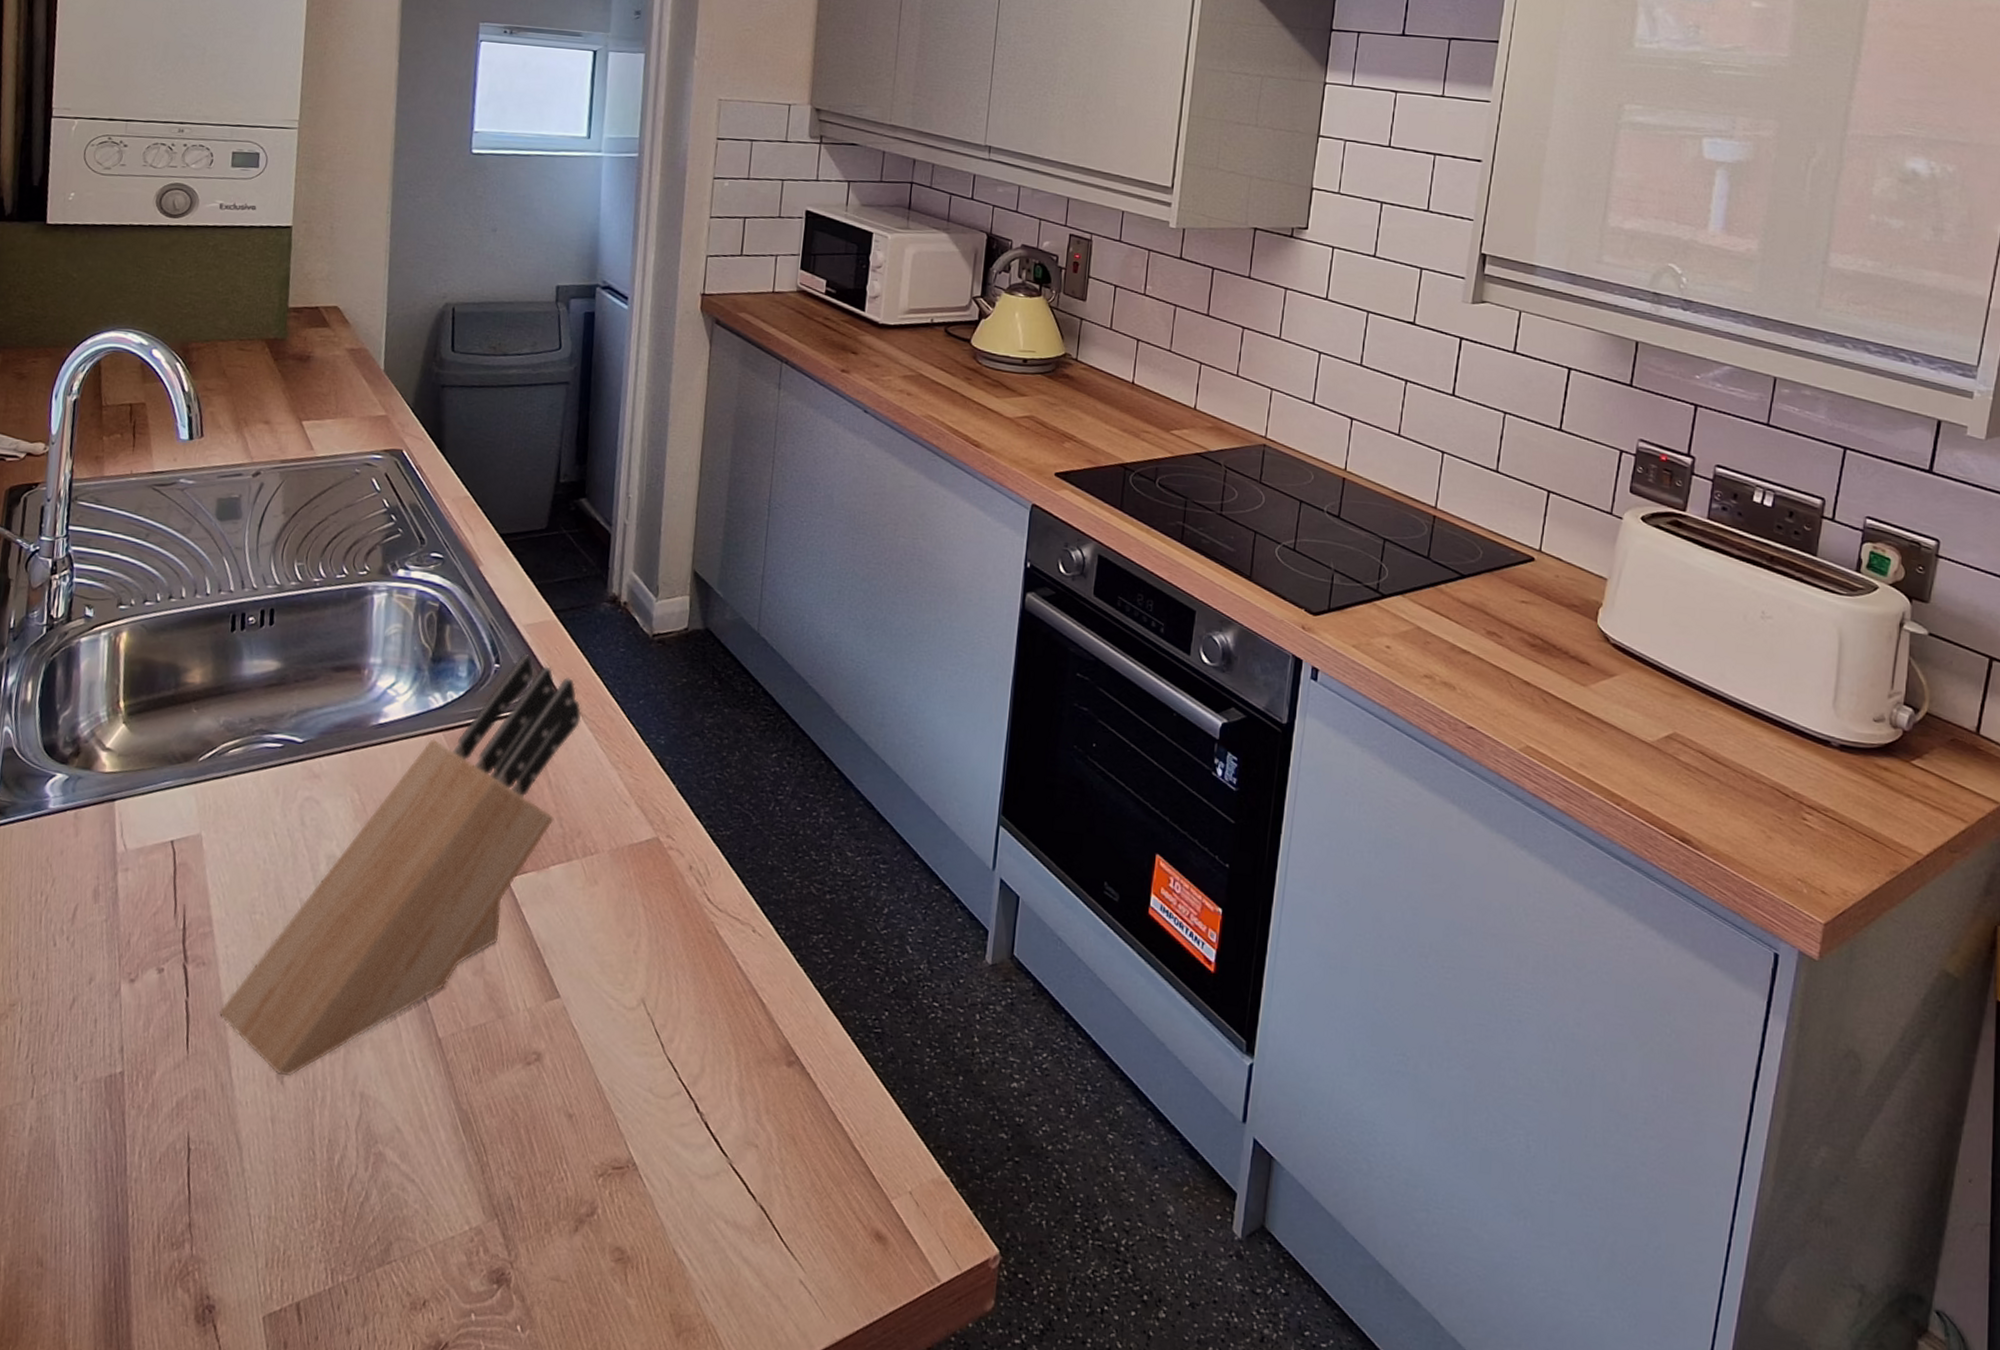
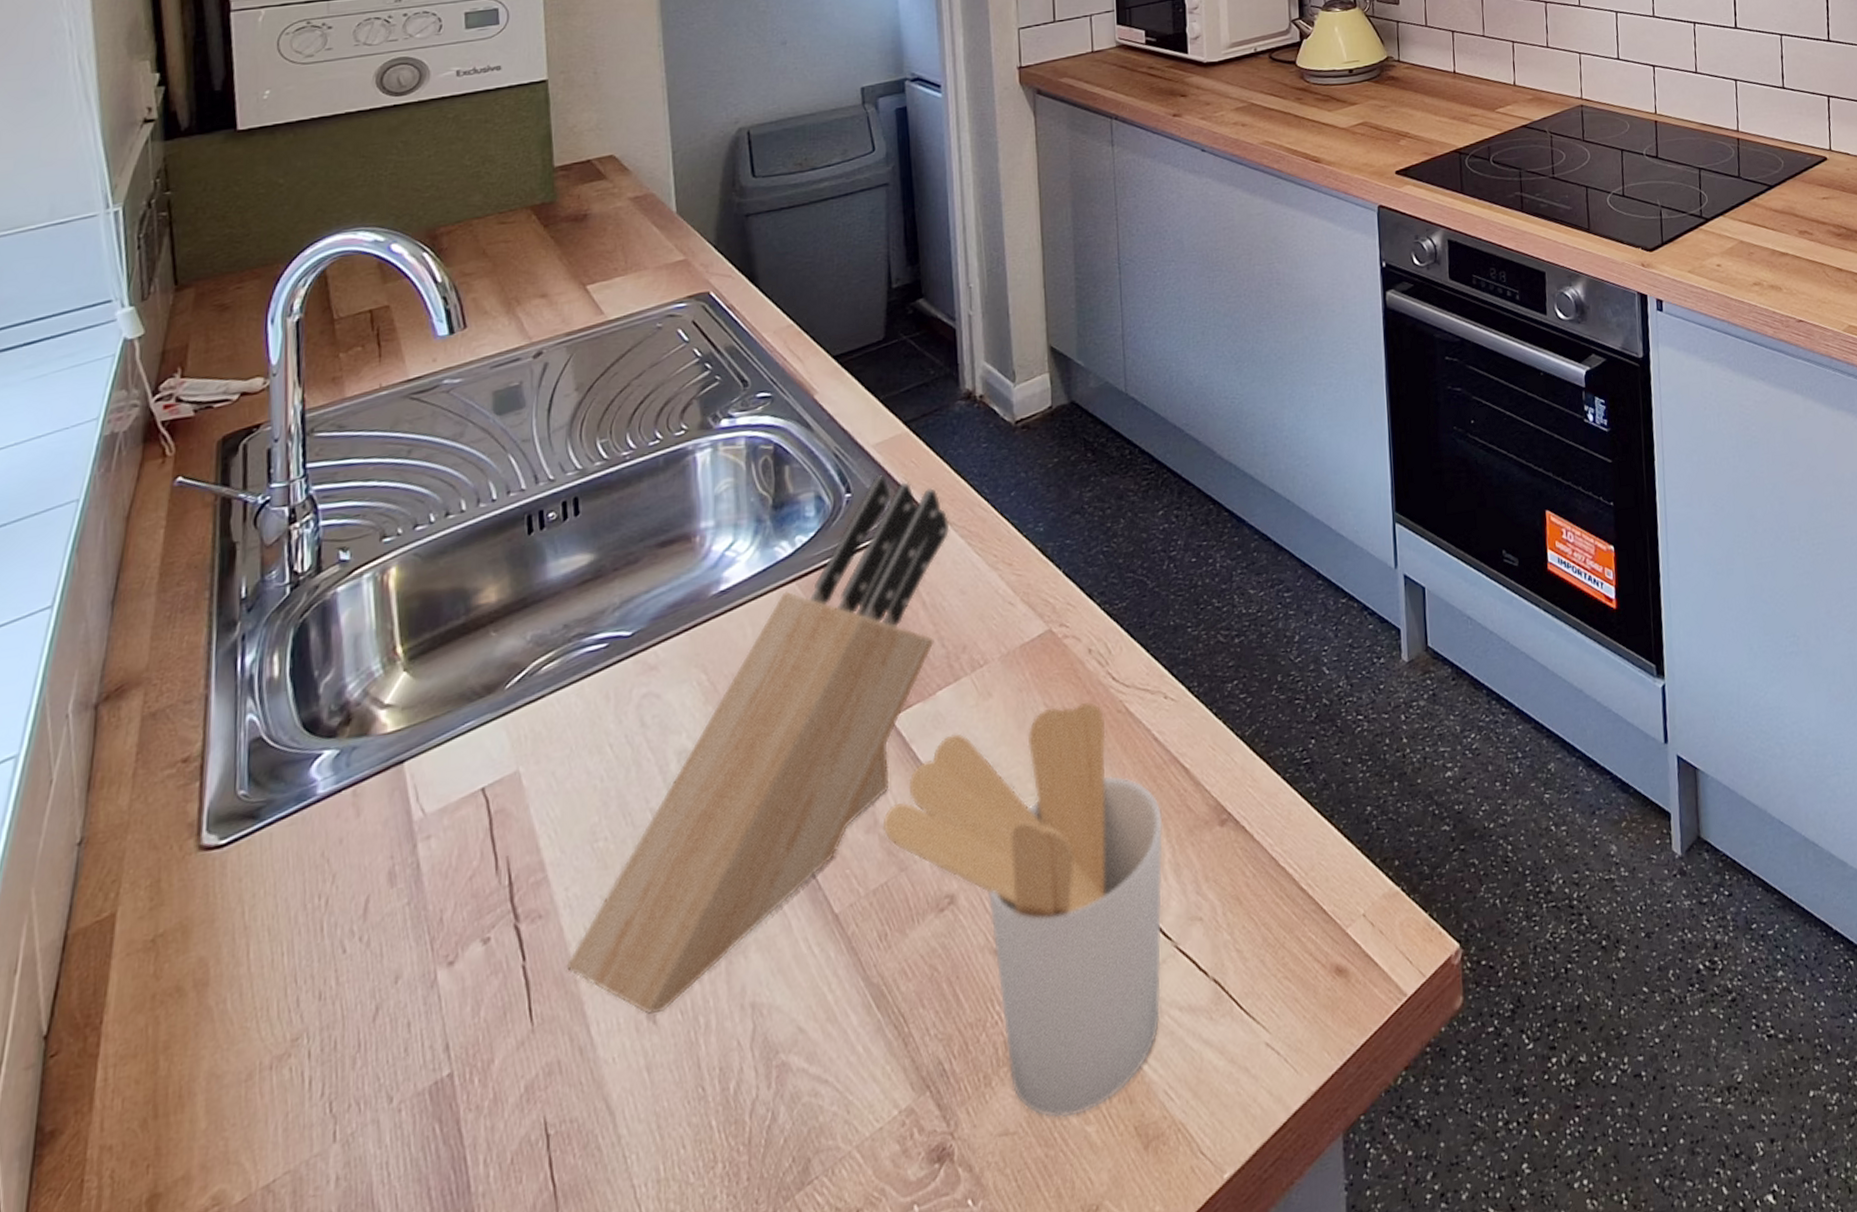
utensil holder: none [488,908,735,1286] -> present [882,701,1163,1118]

